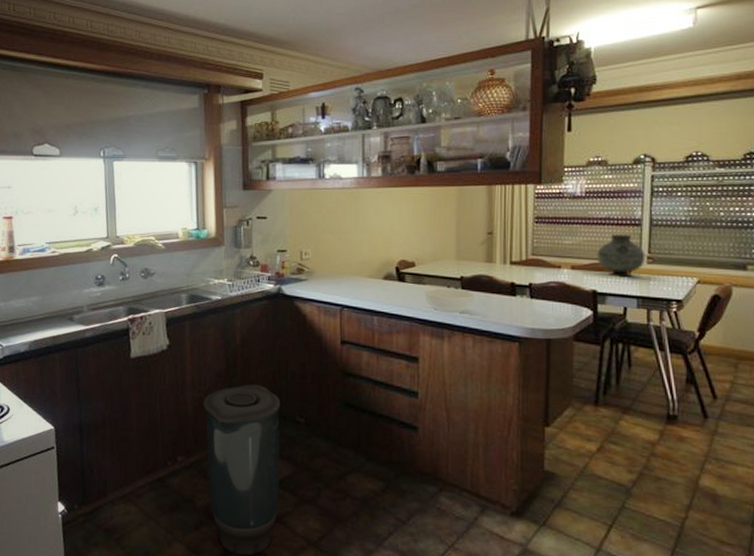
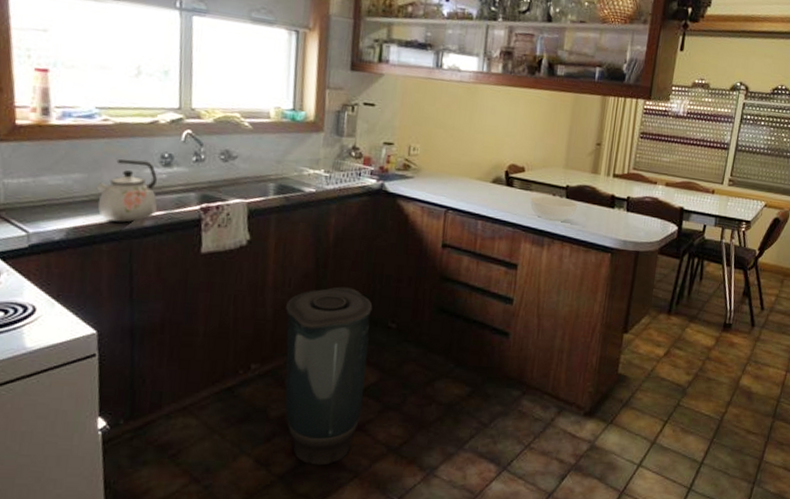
kettle: none [49,282,95,335] -> present [96,158,158,223]
vase: present [597,234,645,278] -> none [688,156,728,198]

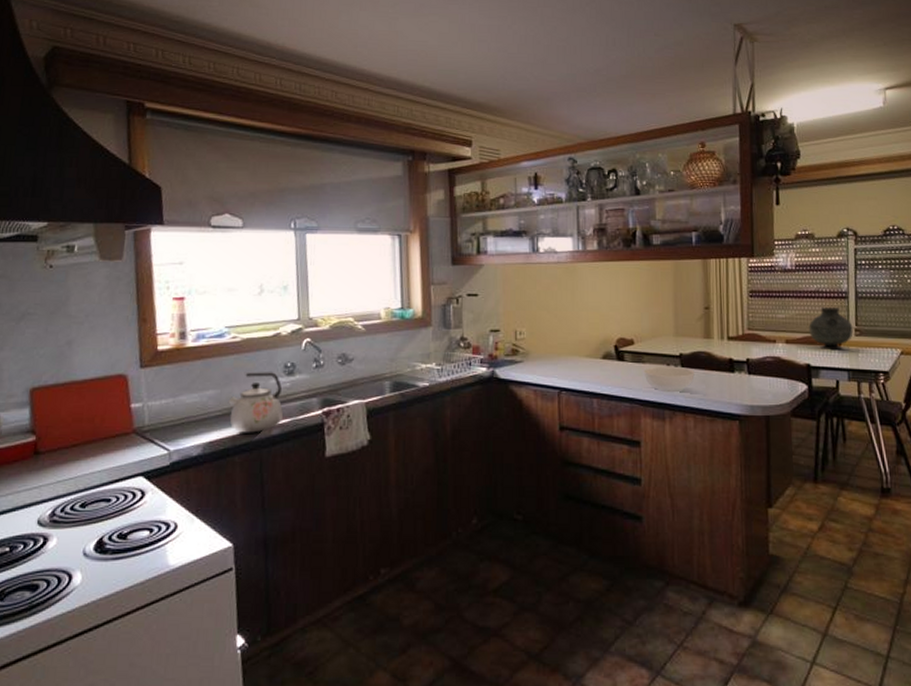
trash can: present [285,286,373,466] -> none [410,480,497,678]
vase: none [688,156,728,198] -> present [808,308,853,351]

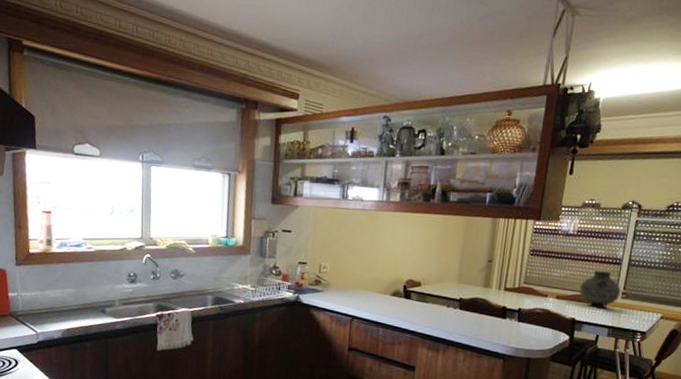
kettle: present [228,372,284,433] -> none [83,277,126,326]
bowl: present [643,366,695,393] -> none [426,306,471,331]

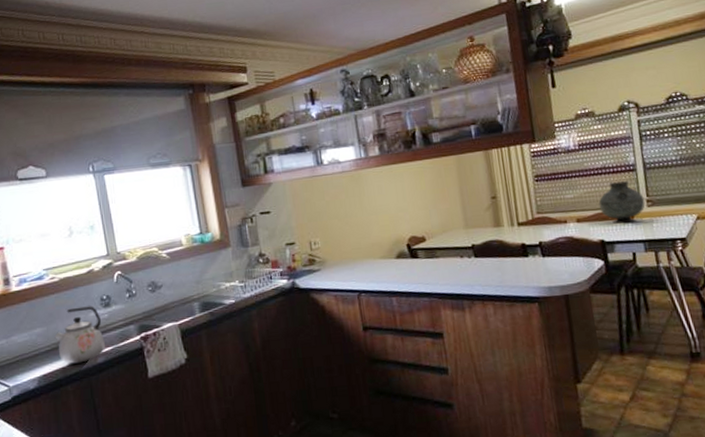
kettle: none [83,277,126,326] -> present [55,306,106,364]

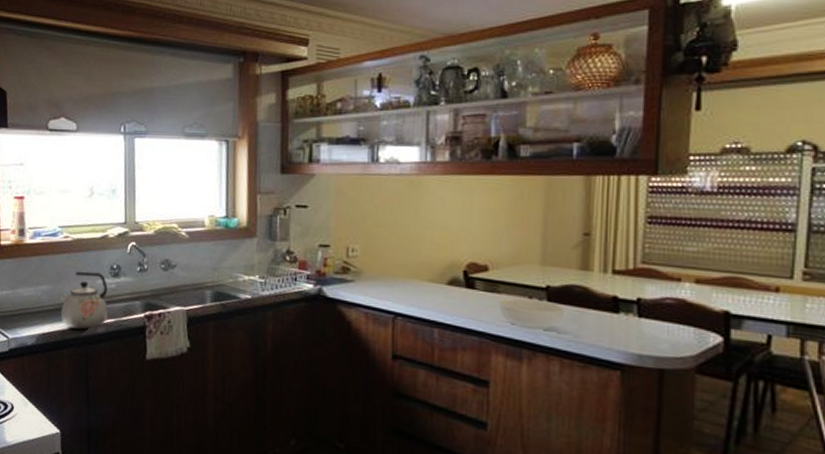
bowl: none [438,257,489,284] -> present [498,298,565,331]
vase: present [598,181,646,224] -> none [731,242,800,298]

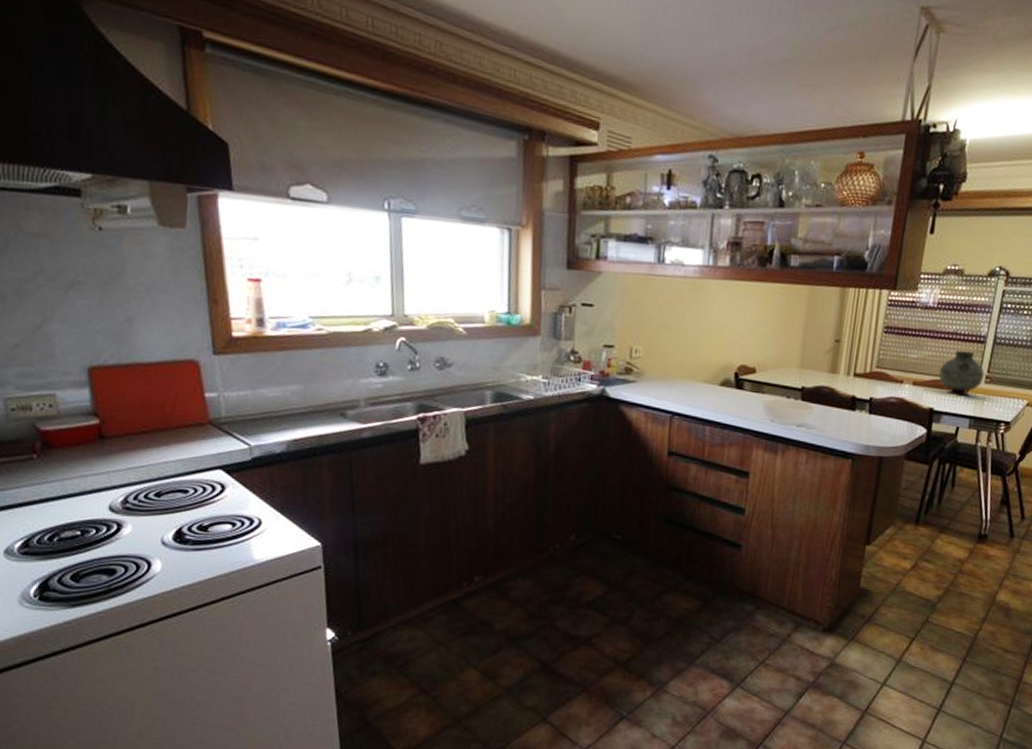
kettle: present [59,271,109,330] -> none [313,369,375,434]
vase: none [731,242,800,298] -> present [938,351,985,397]

